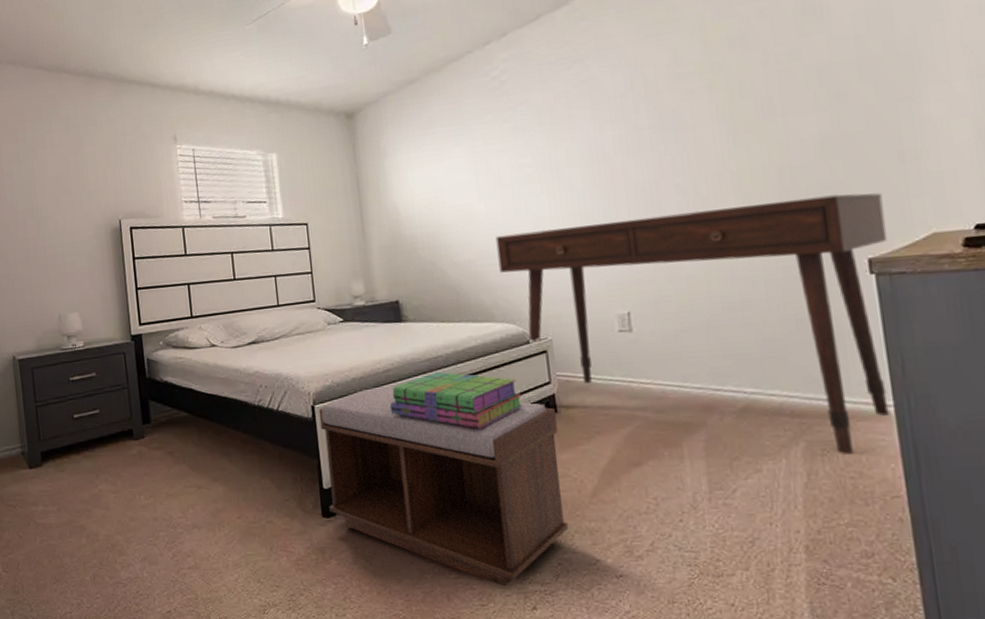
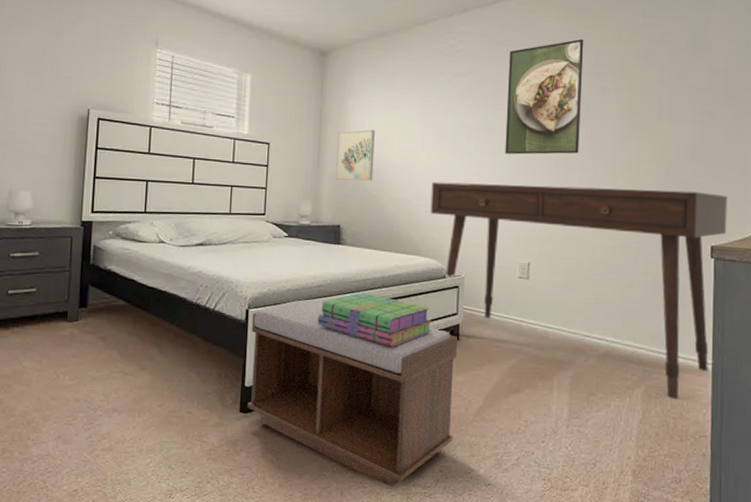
wall art: none [380,189,427,251] -> present [335,129,375,181]
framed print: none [565,38,671,190] -> present [505,39,584,155]

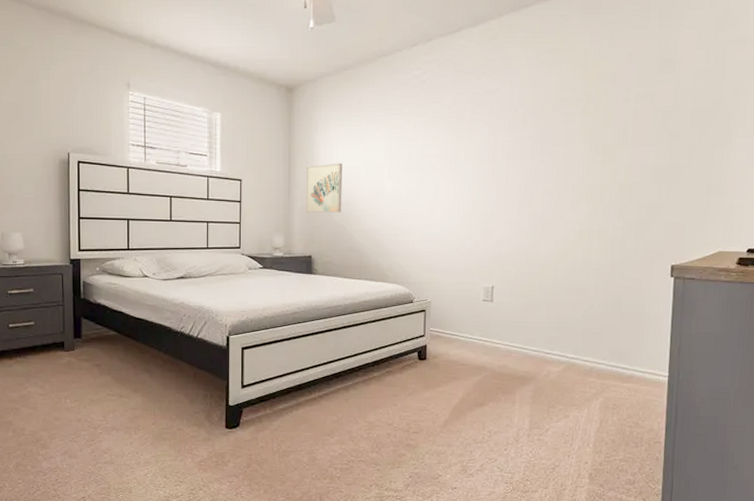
bench: present [247,299,457,487] -> none [232,325,425,492]
stack of books: present [317,293,432,347] -> none [293,318,400,367]
desk: present [430,182,728,399] -> none [397,211,690,409]
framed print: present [505,39,584,155] -> none [469,64,549,182]

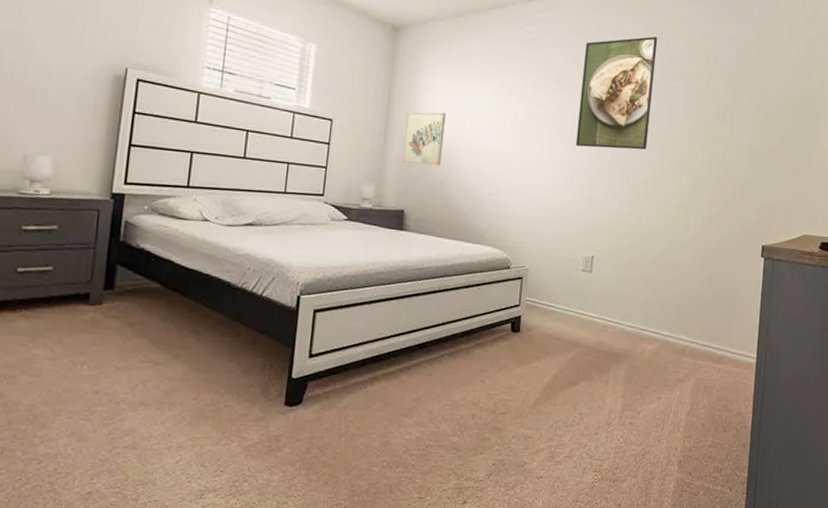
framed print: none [469,64,549,182] -> present [575,36,658,150]

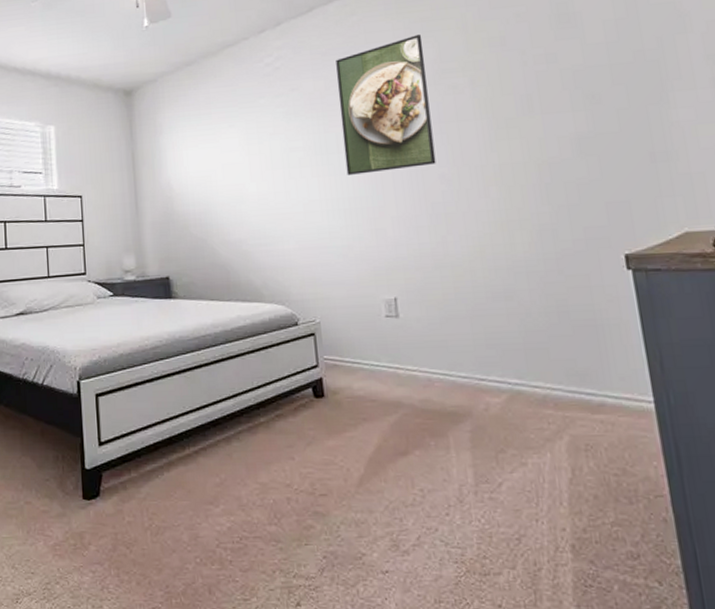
wall art: present [401,112,446,166] -> none [154,167,199,227]

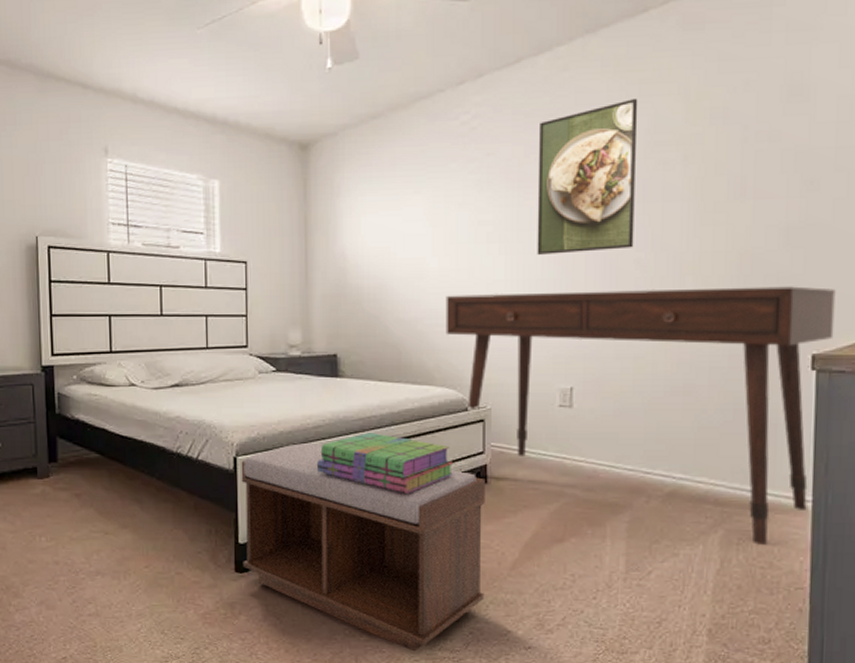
bench: none [84,363,335,580] -> present [241,442,485,652]
stack of books: none [156,351,290,411] -> present [316,432,453,493]
desk: none [266,191,650,450] -> present [446,286,836,545]

